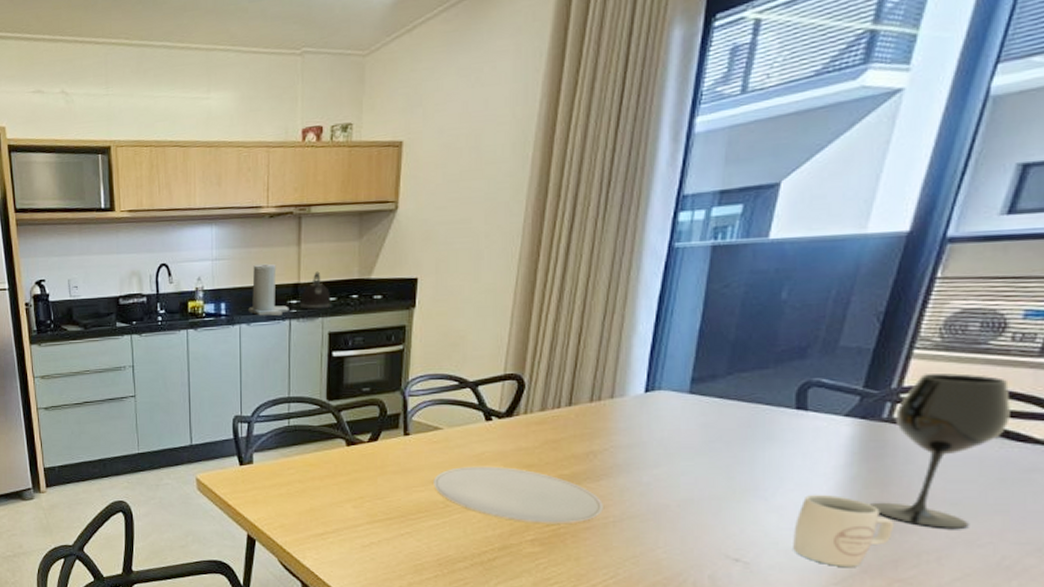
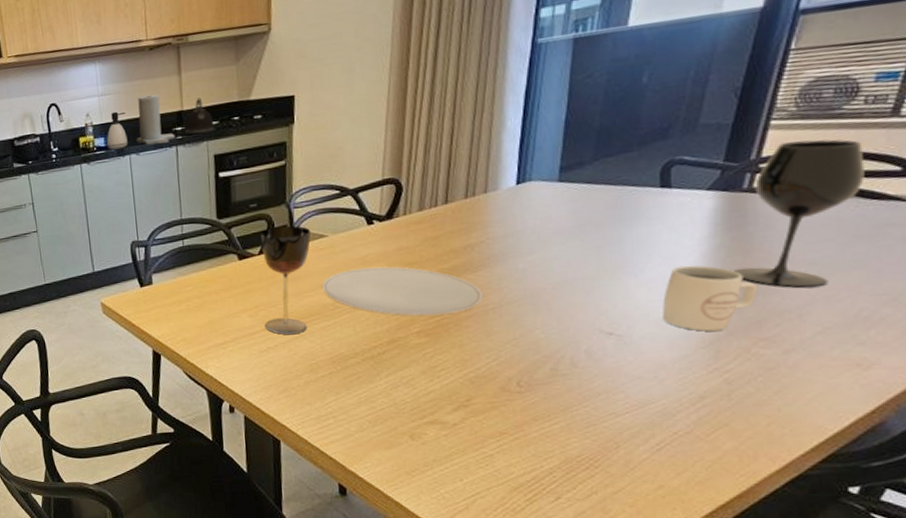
soap dispenser: none [218,278,240,319] -> present [107,111,128,151]
wineglass: none [369,414,426,531] -> present [260,225,311,335]

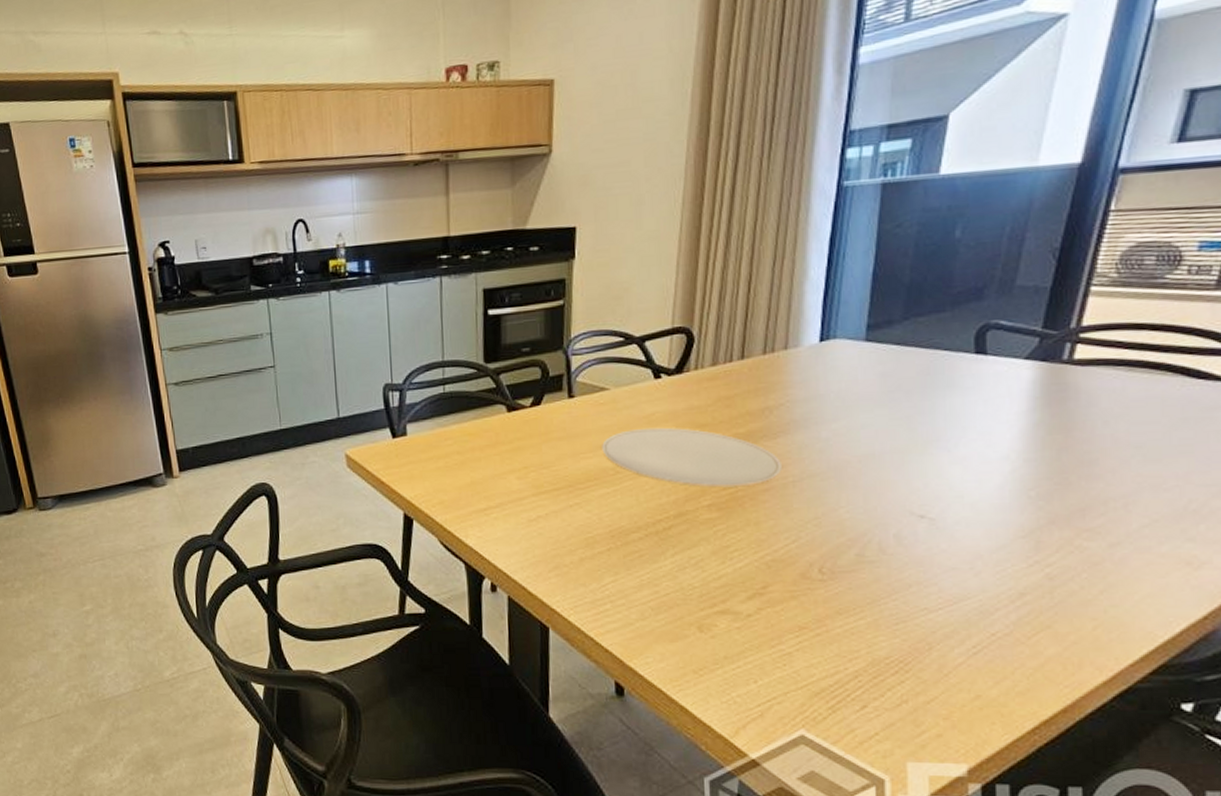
soap dispenser: present [107,111,128,151] -> none [361,233,385,278]
paper towel: present [135,94,175,145] -> none [394,215,440,274]
kettle: present [184,97,215,136] -> none [450,223,485,266]
wineglass: present [260,225,311,335] -> none [533,375,591,503]
mug: present [663,265,758,332] -> none [978,442,1080,518]
wineglass: present [734,139,865,288] -> none [1055,310,1190,473]

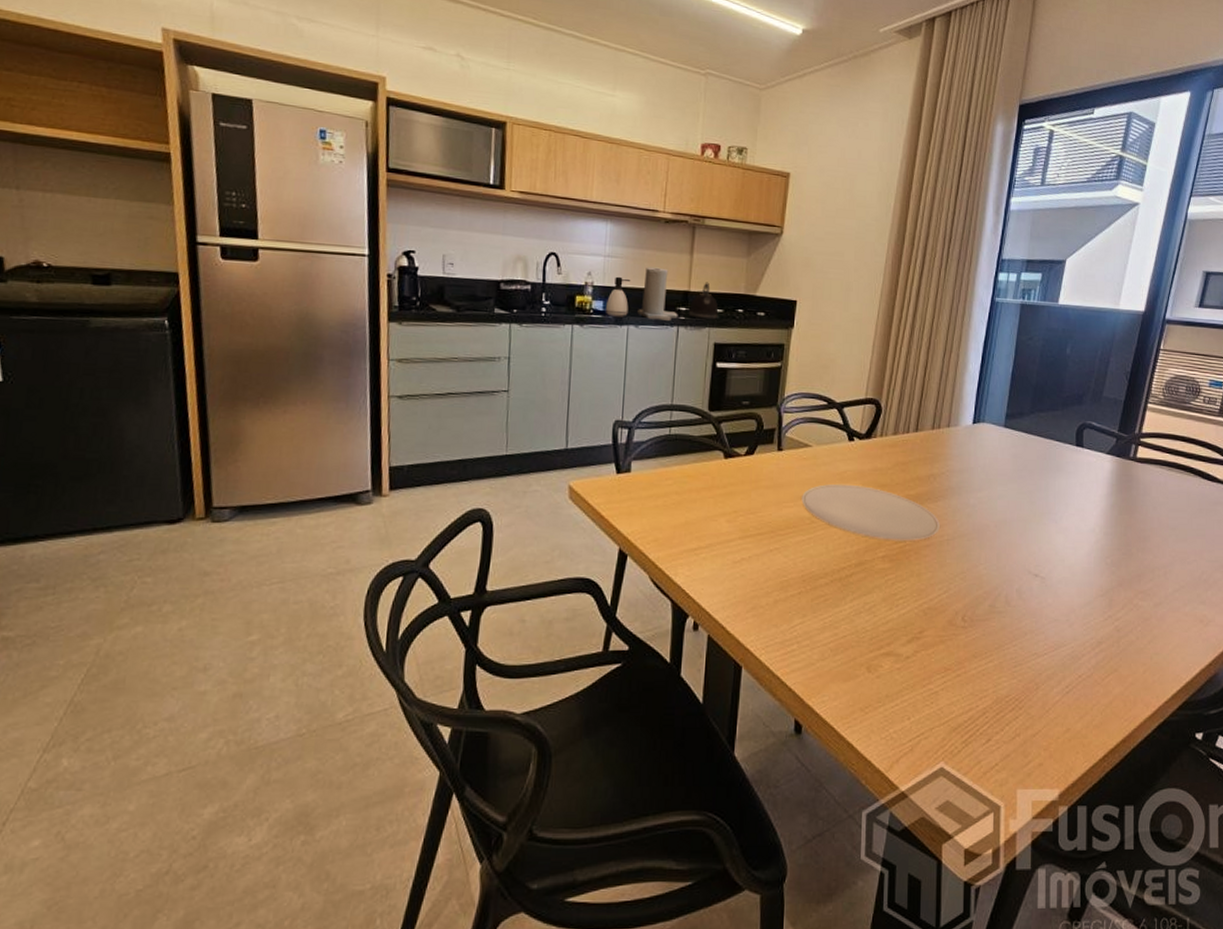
soap dispenser: none [361,233,385,278] -> present [606,276,631,319]
paper towel: none [394,215,440,274] -> present [636,266,678,321]
kettle: none [450,223,485,266] -> present [688,282,718,321]

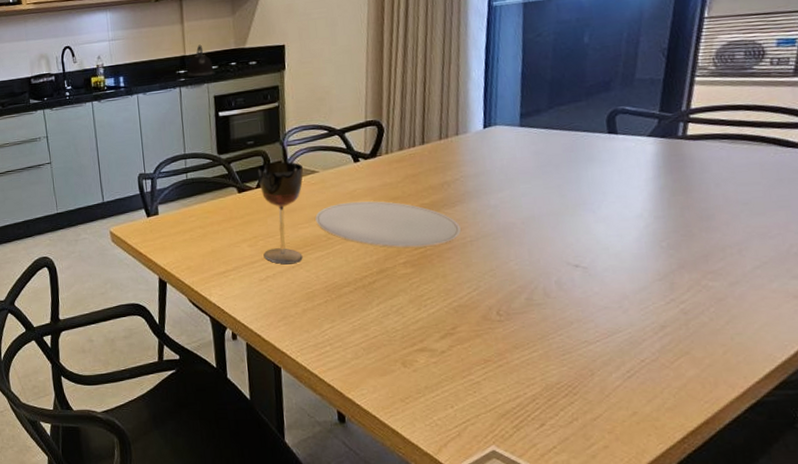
soap dispenser: present [606,276,631,319] -> none [116,55,136,91]
paper towel: present [636,266,678,321] -> none [142,40,179,86]
wineglass: none [741,428,797,547] -> present [257,162,304,265]

